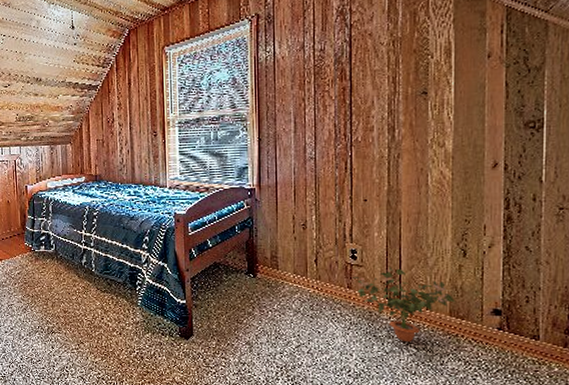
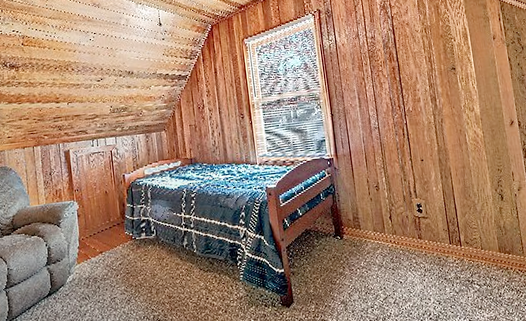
potted plant: present [351,267,455,343] -> none [420,215,502,281]

